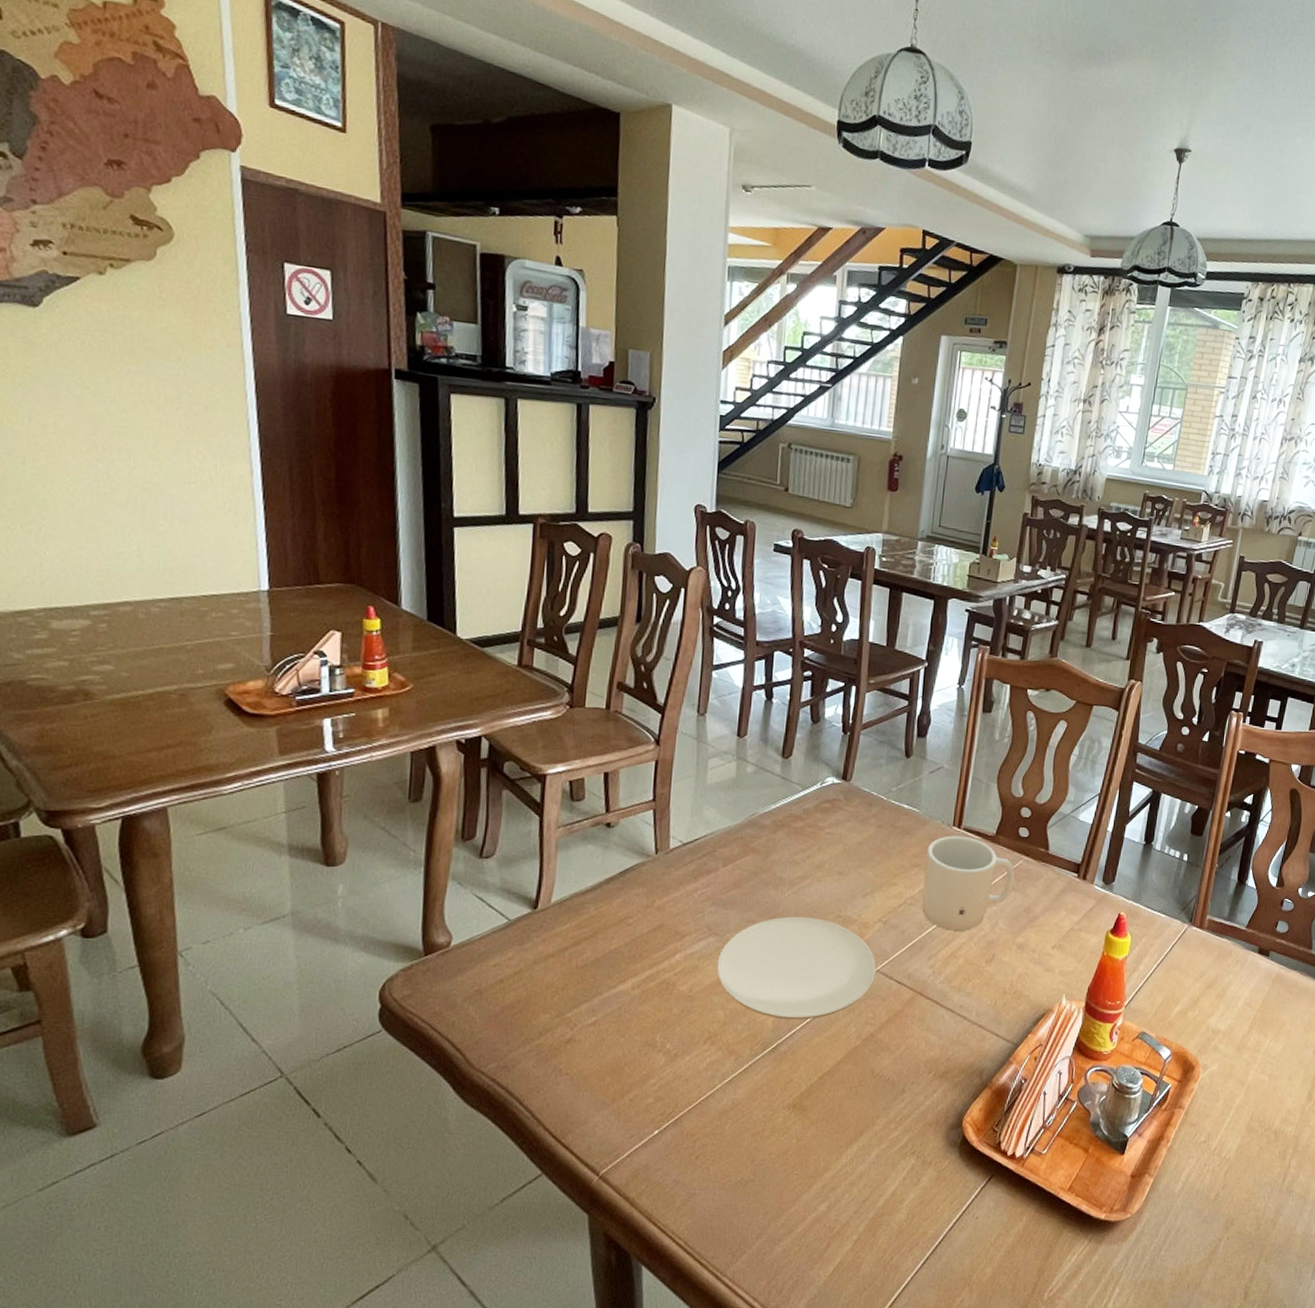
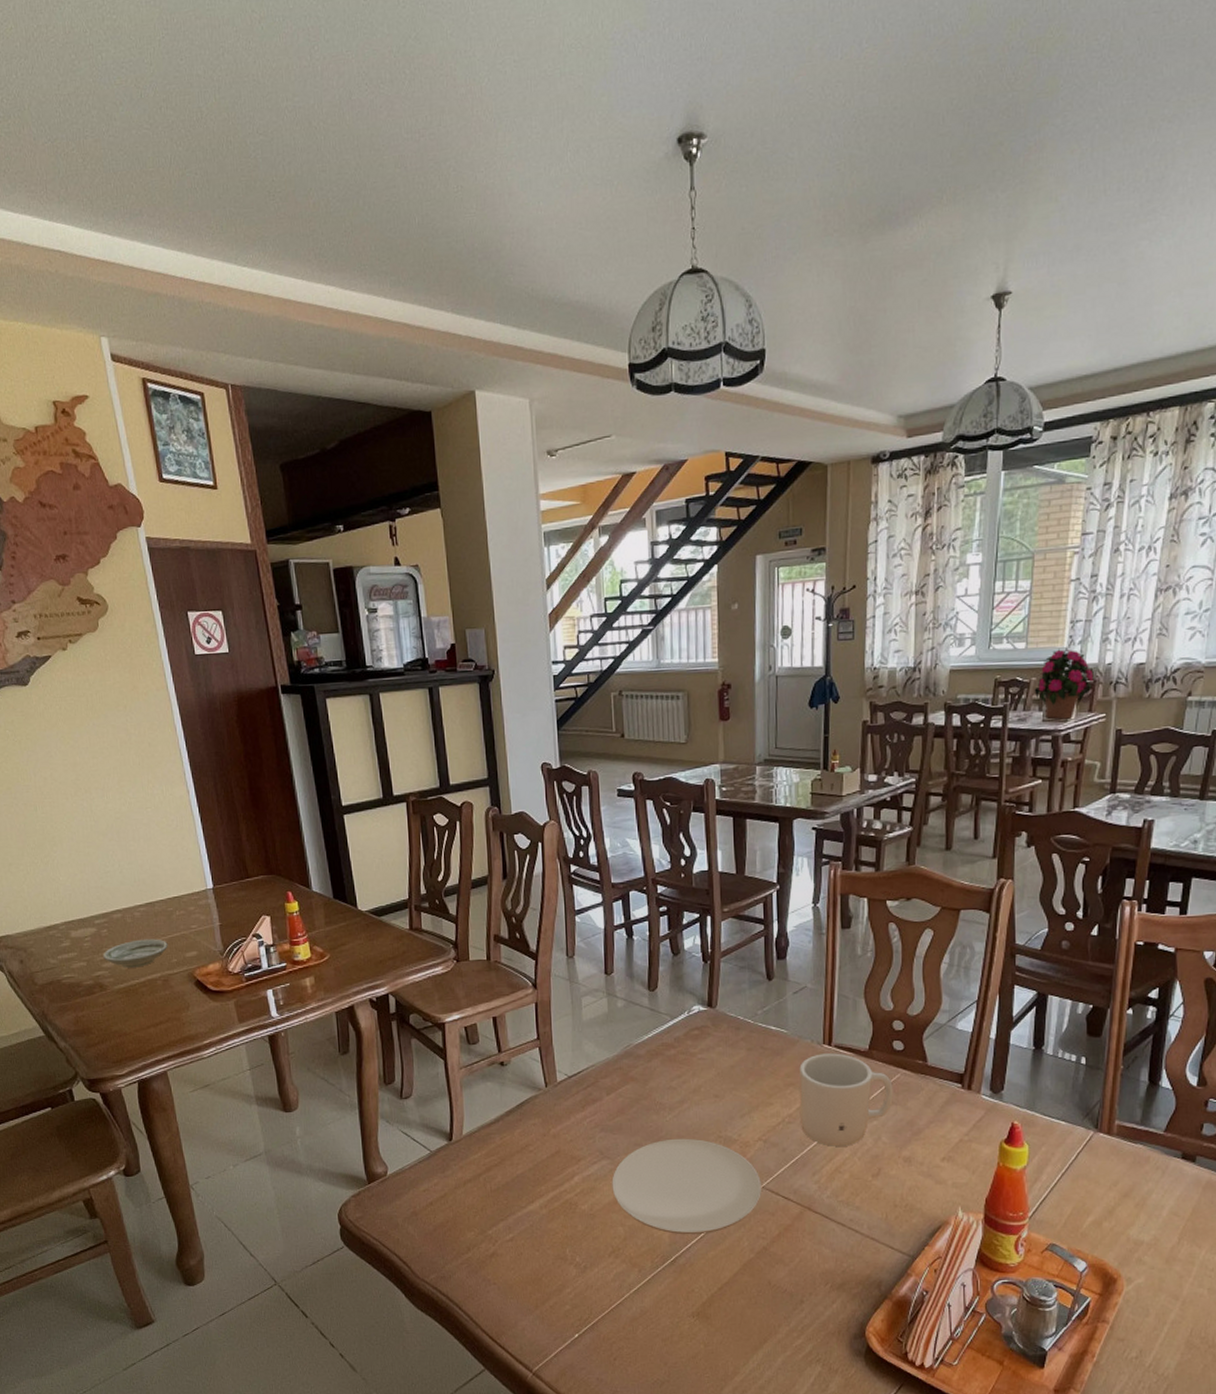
saucer: none [95,641,194,676] -> present [103,939,168,968]
potted flower: none [1176,475,1226,542] -> present [1034,647,1094,721]

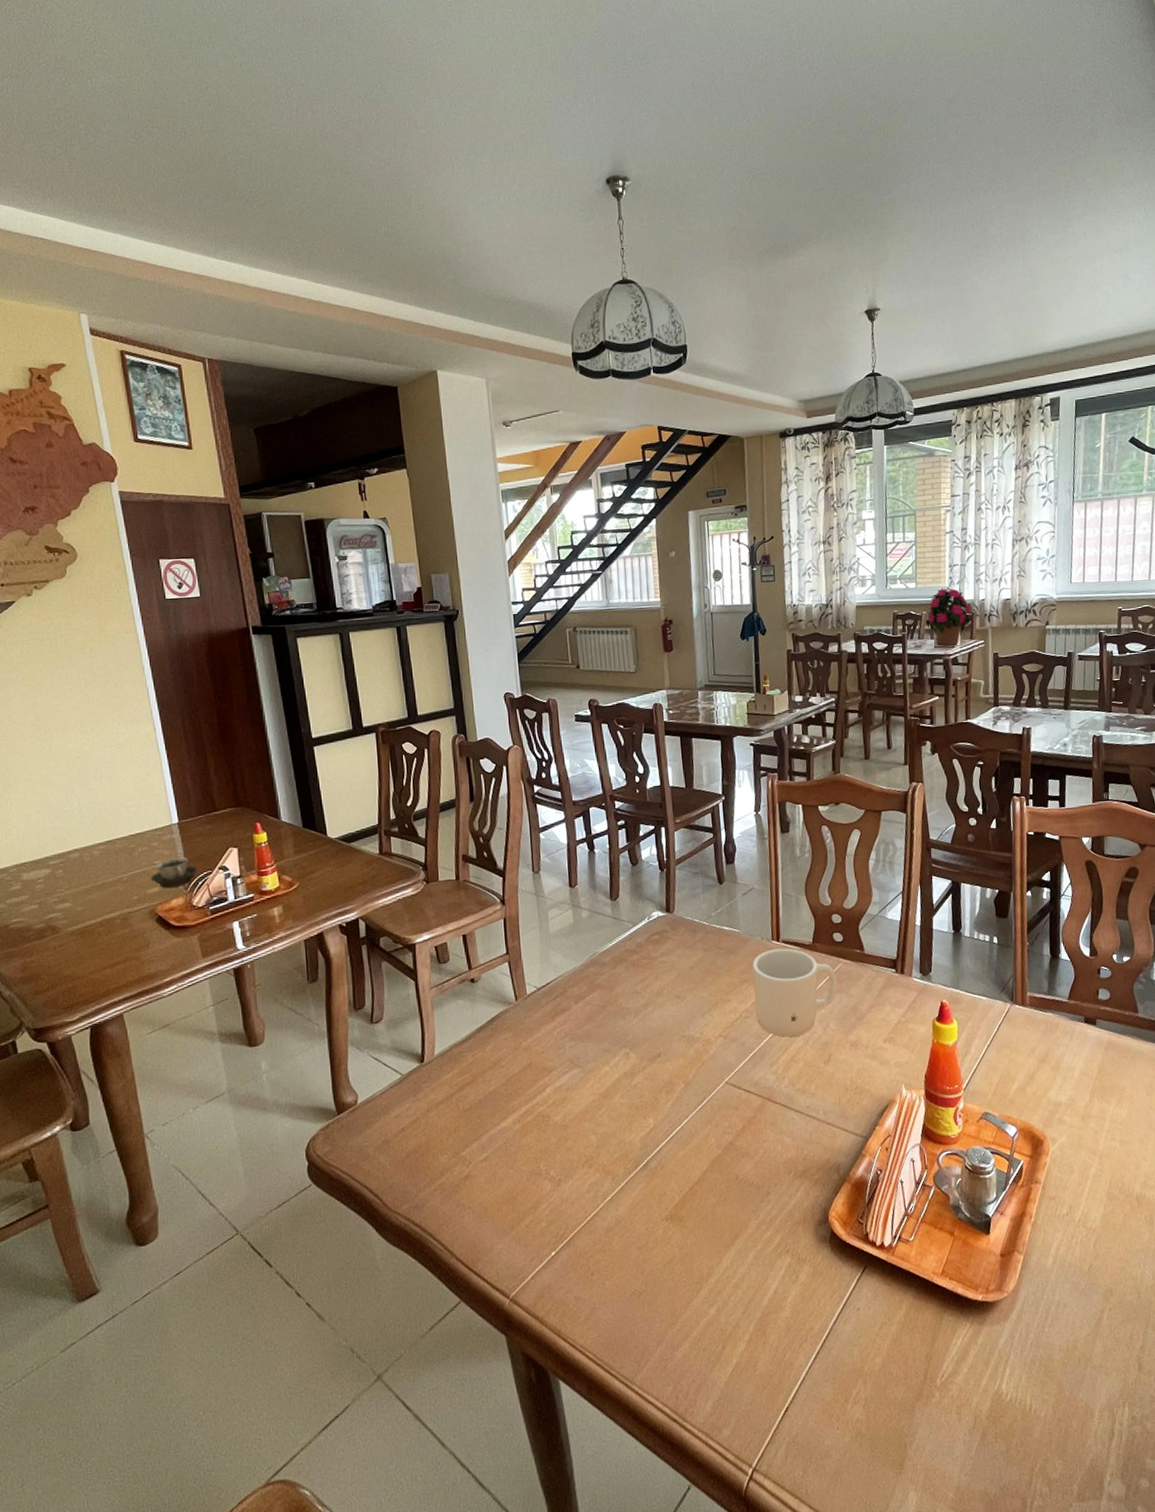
saucer: present [103,939,168,968] -> none [57,876,129,909]
cup: none [188,923,233,952] -> present [150,857,198,888]
plate: present [611,1138,761,1235] -> none [582,1040,725,1137]

